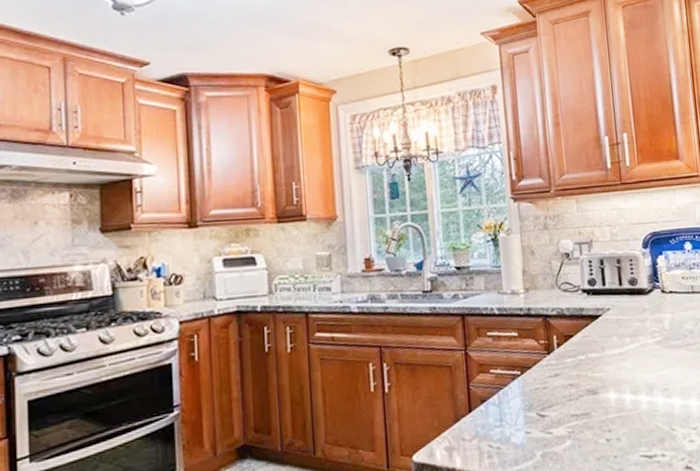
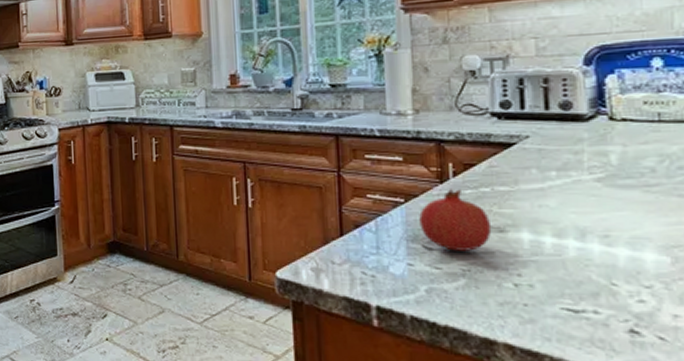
fruit: none [533,358,588,416] -> present [419,189,492,251]

